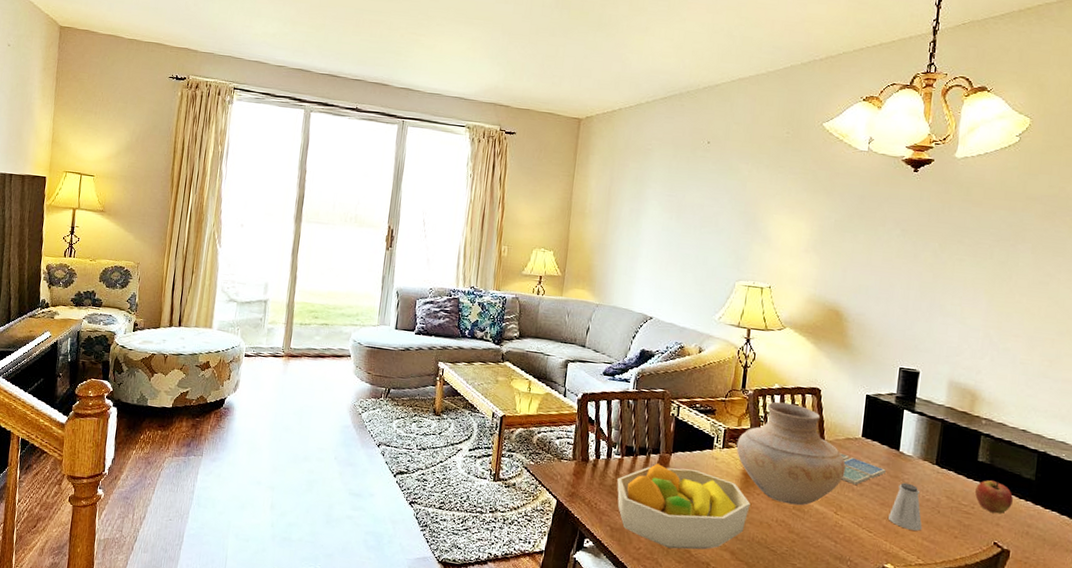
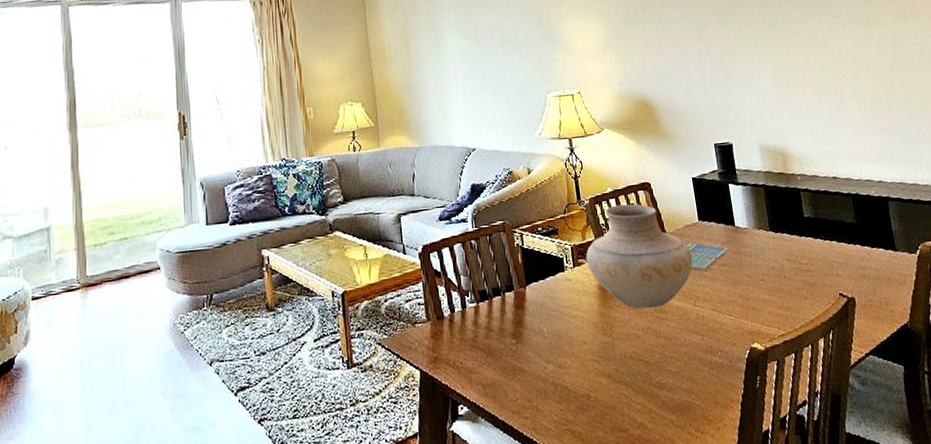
fruit bowl: present [617,463,751,550] -> none [478,297,614,391]
saltshaker: present [888,482,922,531] -> none [742,256,775,303]
apple: present [975,480,1013,515] -> none [809,233,845,265]

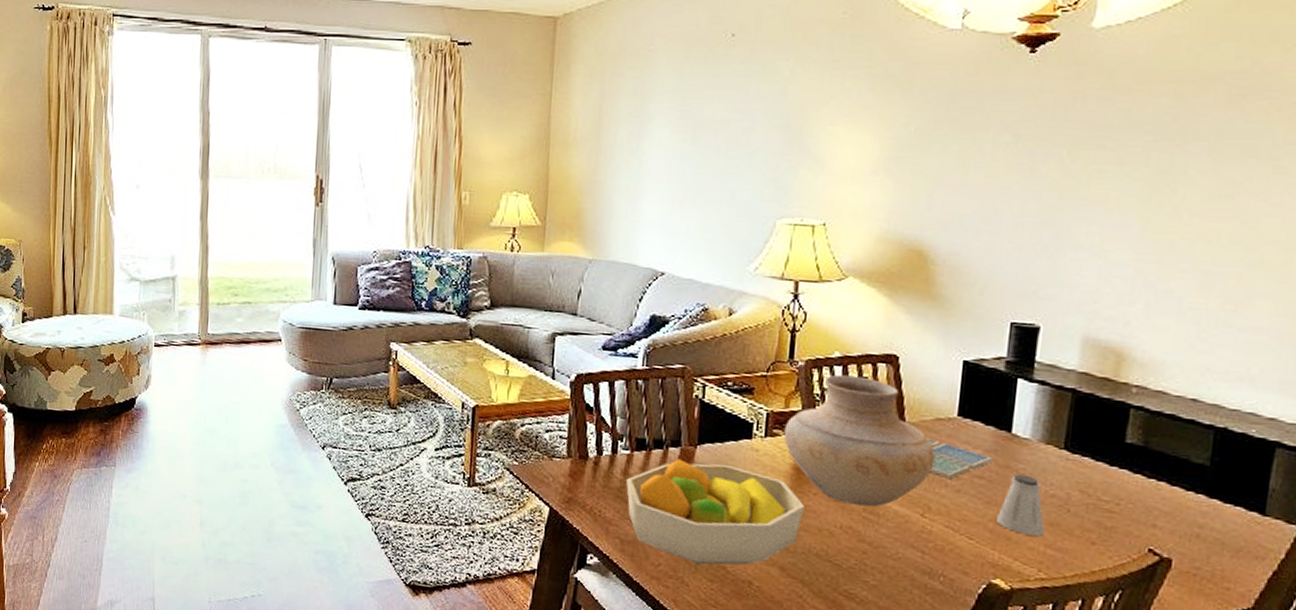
fruit bowl: none [478,297,614,391] -> present [626,459,805,565]
saltshaker: none [742,256,775,303] -> present [997,473,1045,536]

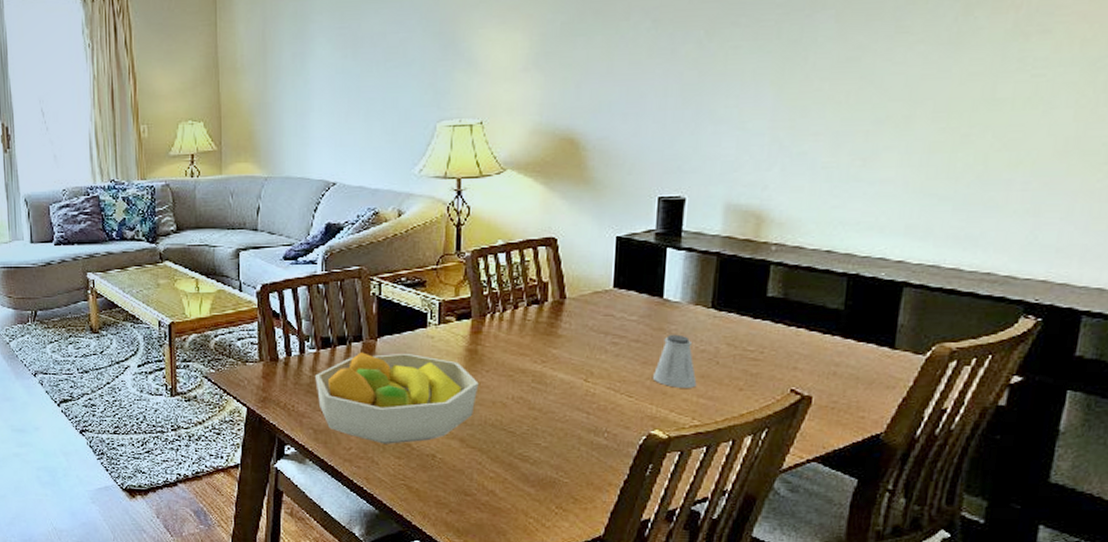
vase: present [783,374,936,507] -> none [455,260,595,378]
drink coaster: present [927,438,992,479] -> none [587,311,647,345]

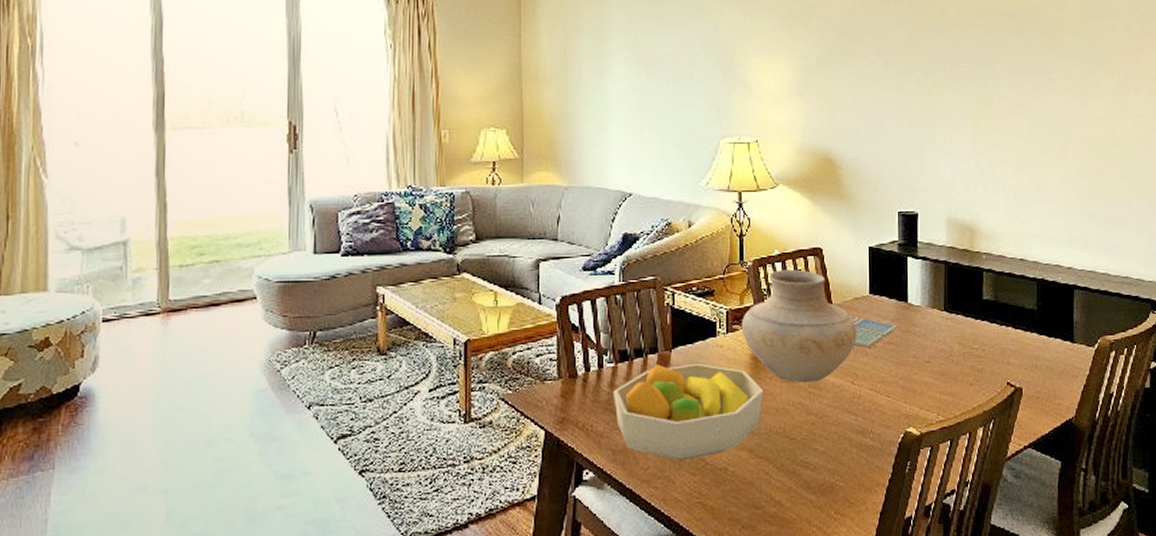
vase: none [455,260,595,378] -> present [741,269,857,383]
drink coaster: none [587,311,647,345] -> present [850,316,897,348]
saltshaker: present [653,334,697,388] -> none [905,336,939,386]

